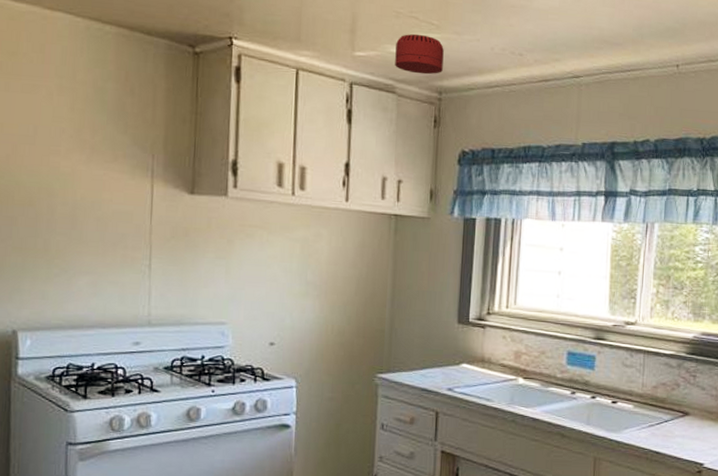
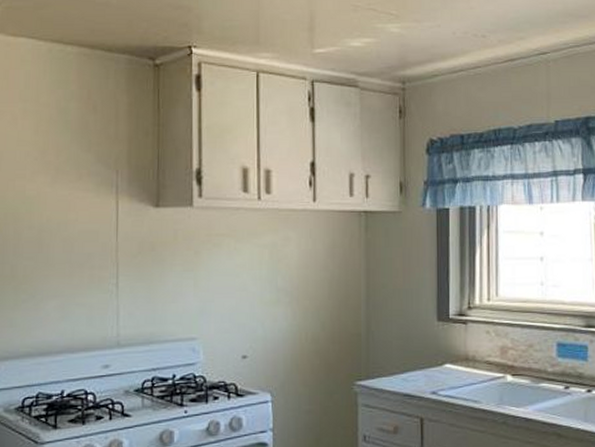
smoke detector: present [395,34,444,75] -> none [356,25,405,65]

